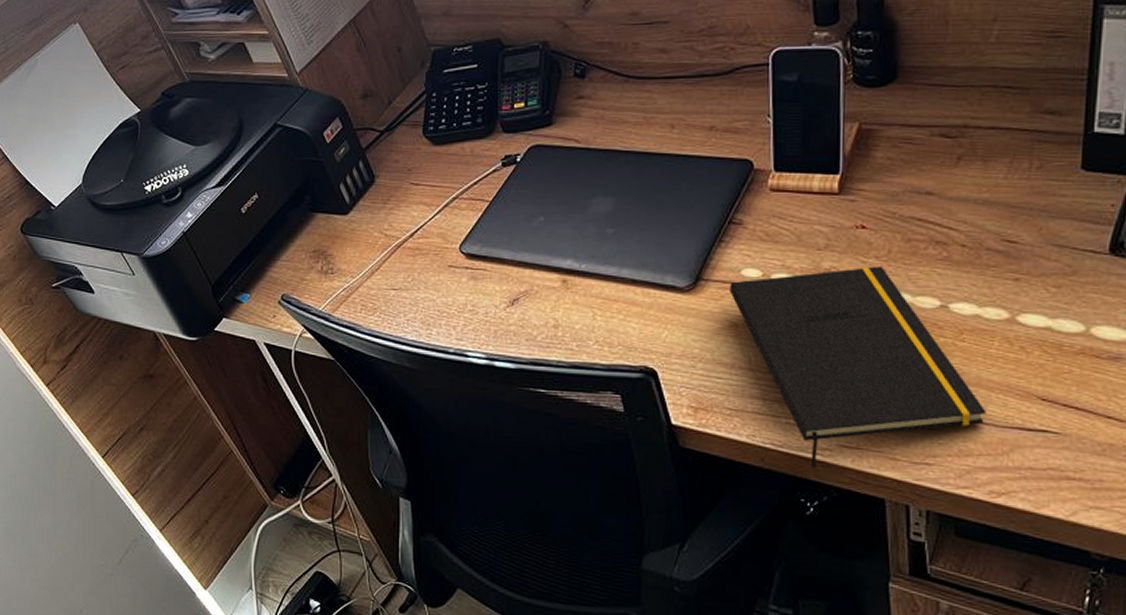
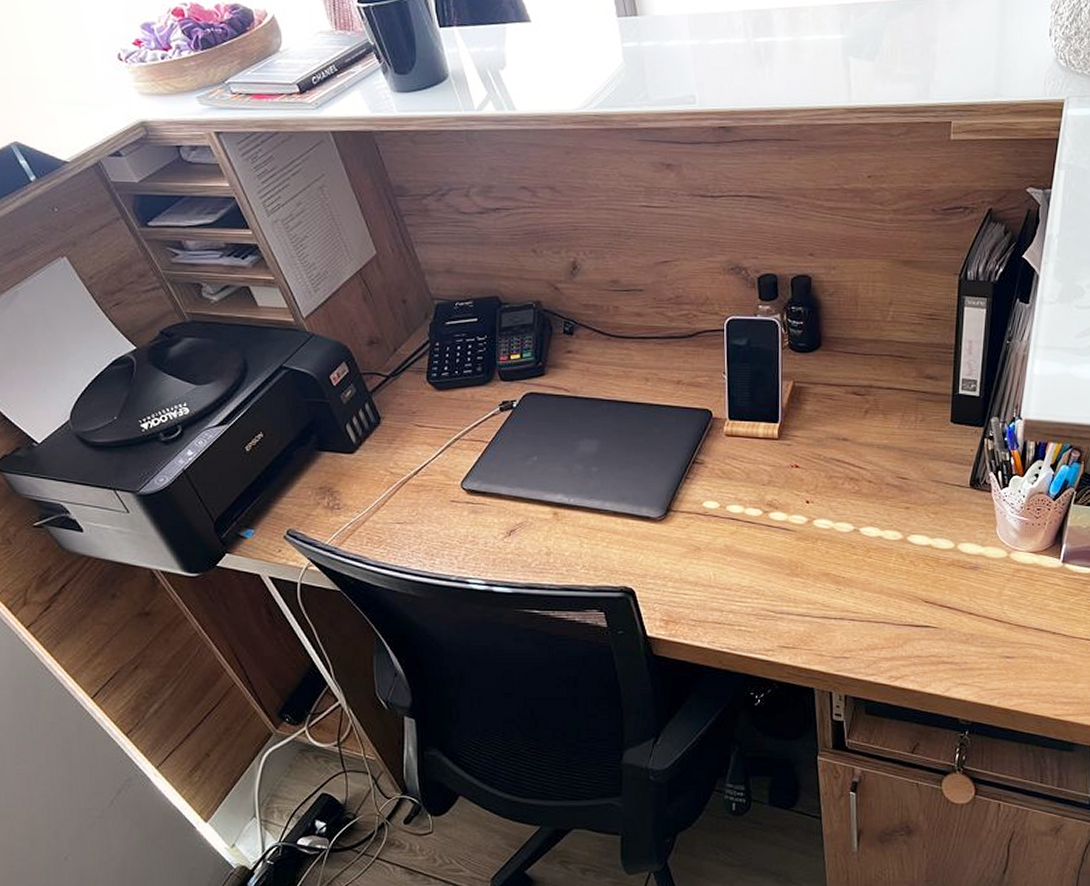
notepad: present [730,266,986,469] -> none [694,498,887,667]

